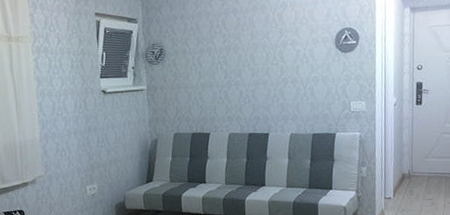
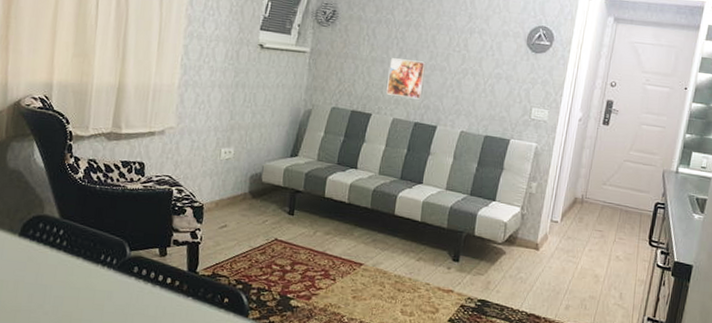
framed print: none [218,79,251,114] -> present [386,58,427,100]

